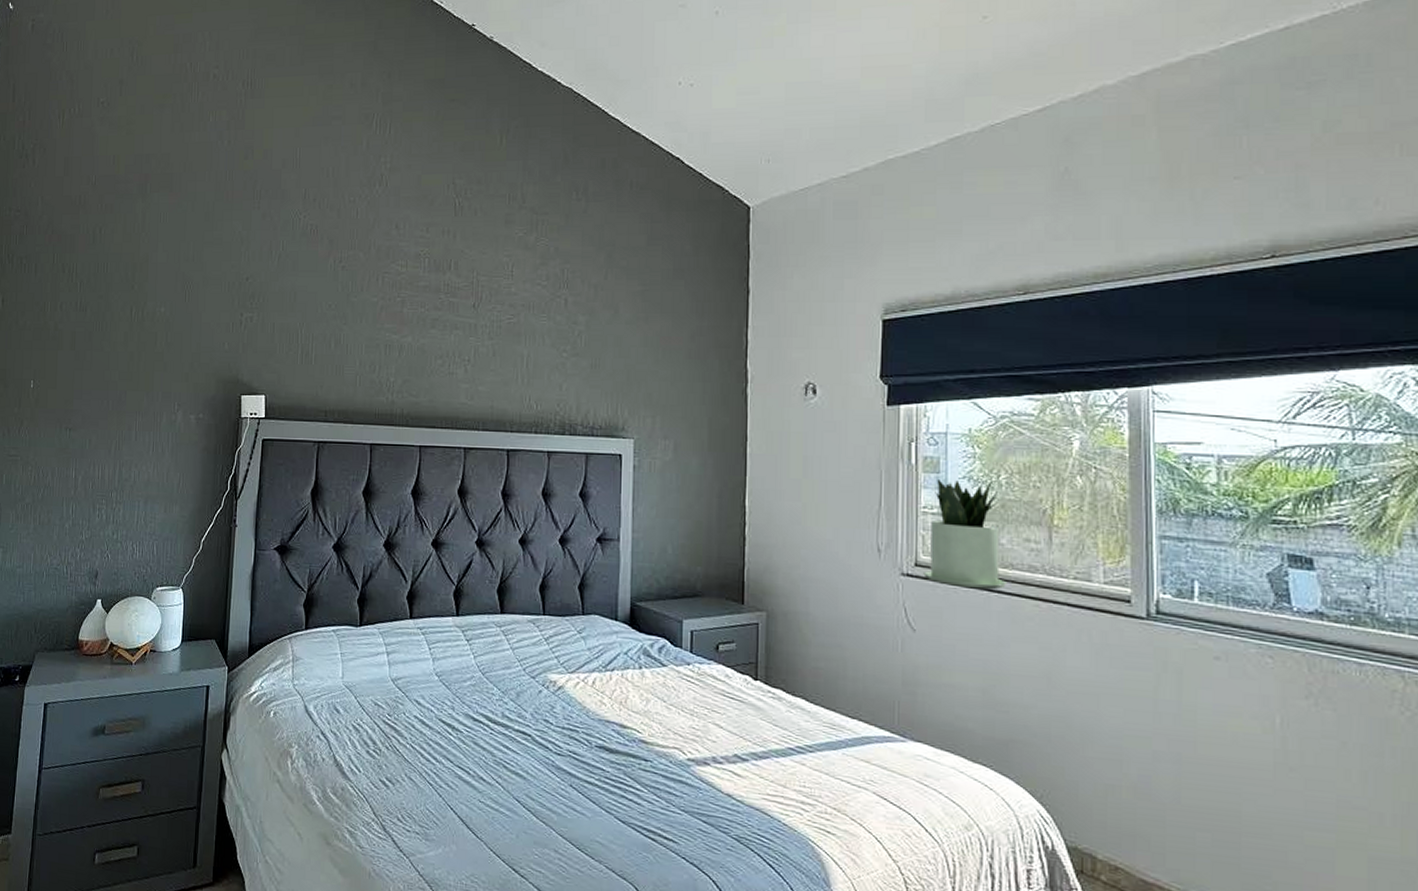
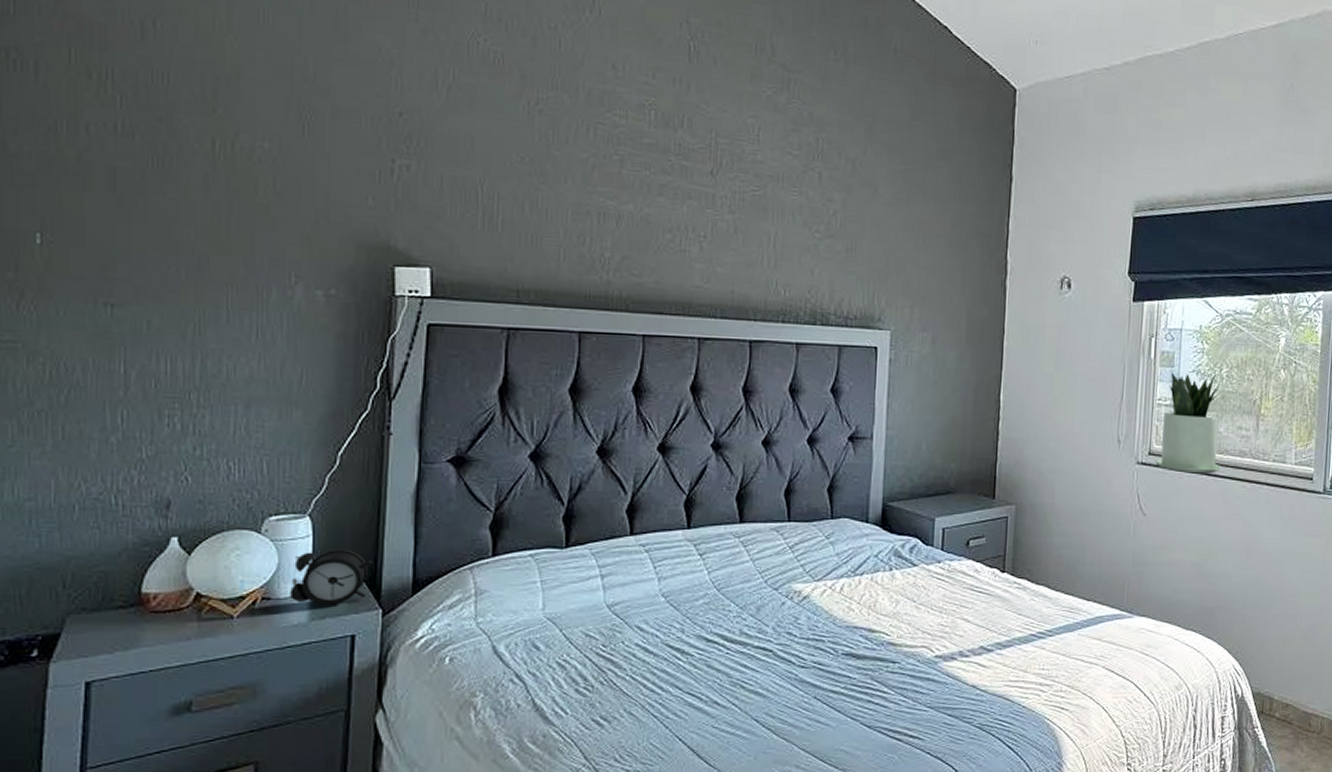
alarm clock: none [167,615,222,661] -> present [288,549,372,606]

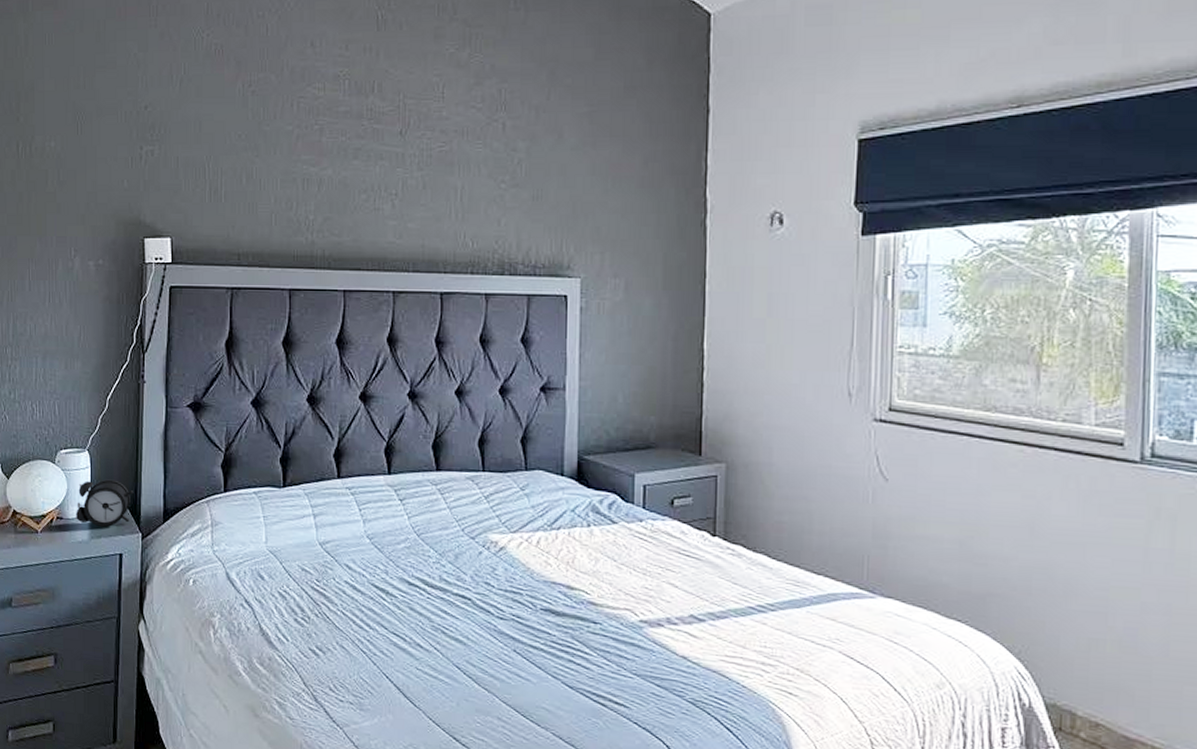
planter: present [1155,373,1223,474] -> none [898,316,990,435]

